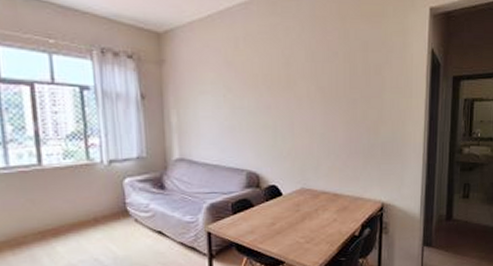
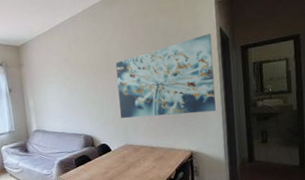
wall art: none [298,55,421,155] -> present [115,34,216,119]

